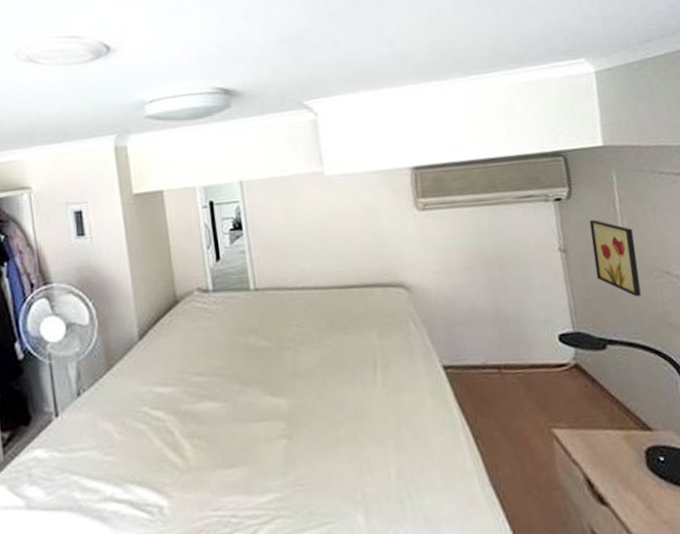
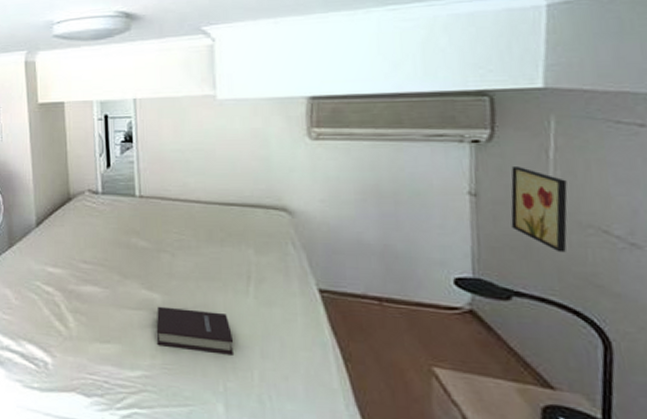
book: none [283,408,368,460] -> present [156,306,234,355]

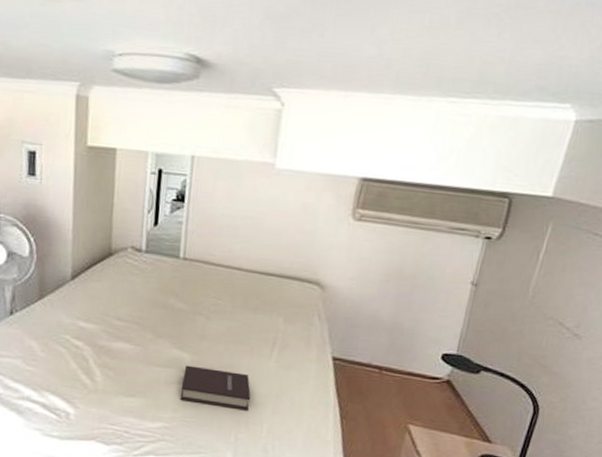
wall art: present [510,167,568,253] -> none [495,263,546,338]

